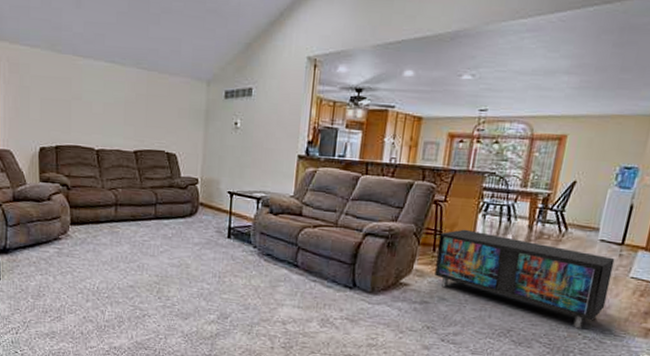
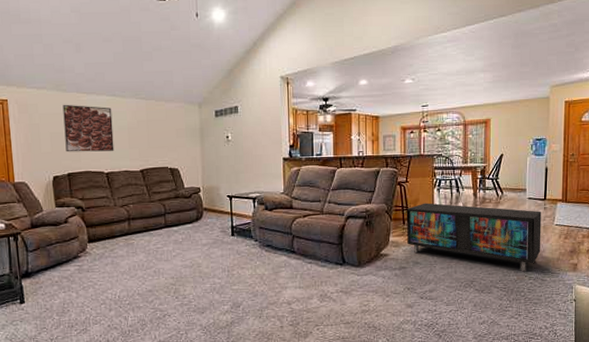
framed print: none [56,67,109,126] -> present [62,104,114,152]

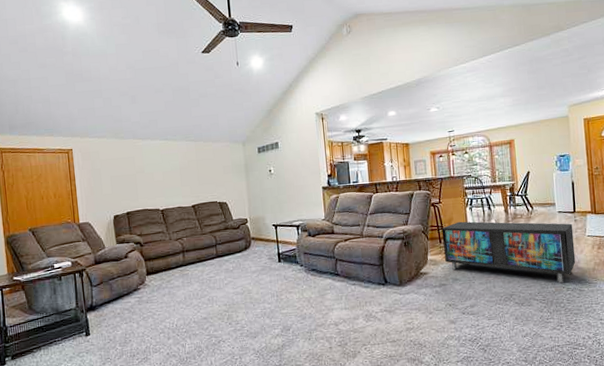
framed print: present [62,104,114,152] -> none [121,150,168,193]

